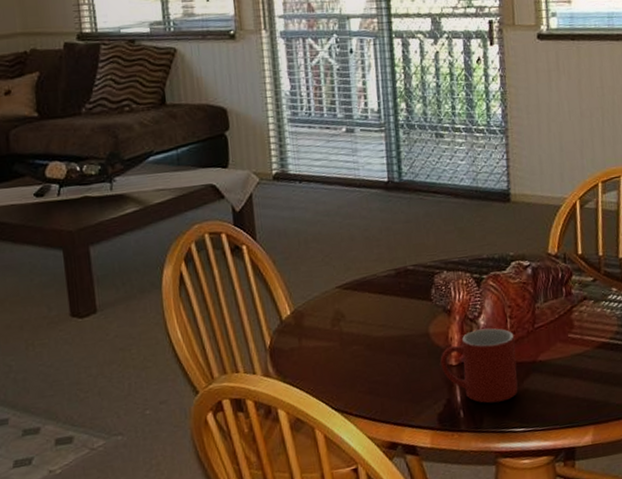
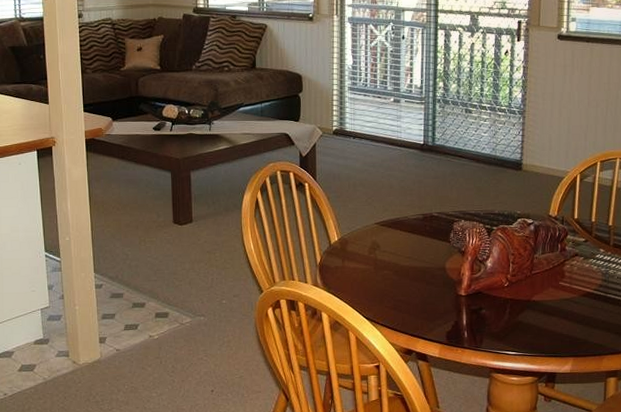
mug: present [440,328,518,404] -> none [452,269,515,329]

